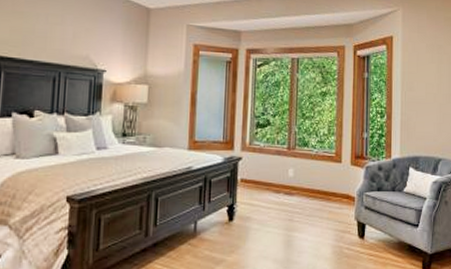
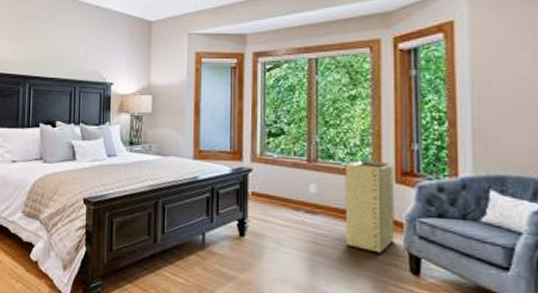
laundry hamper: none [314,146,350,224] -> present [345,160,394,254]

